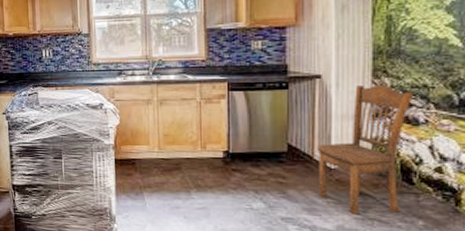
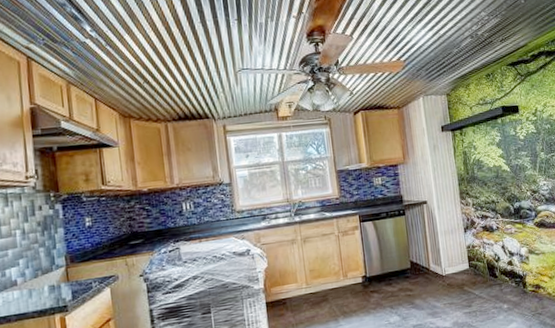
dining chair: present [317,84,415,215] -> none [431,203,492,310]

